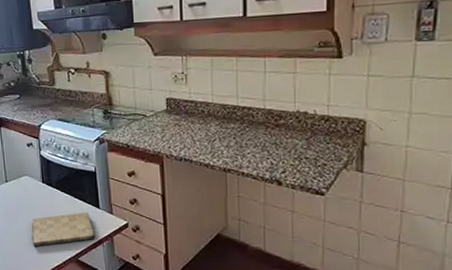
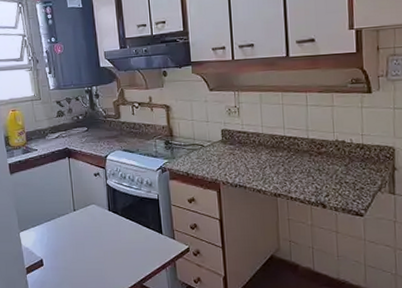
cutting board: present [32,212,95,246] -> none [98,238,158,273]

